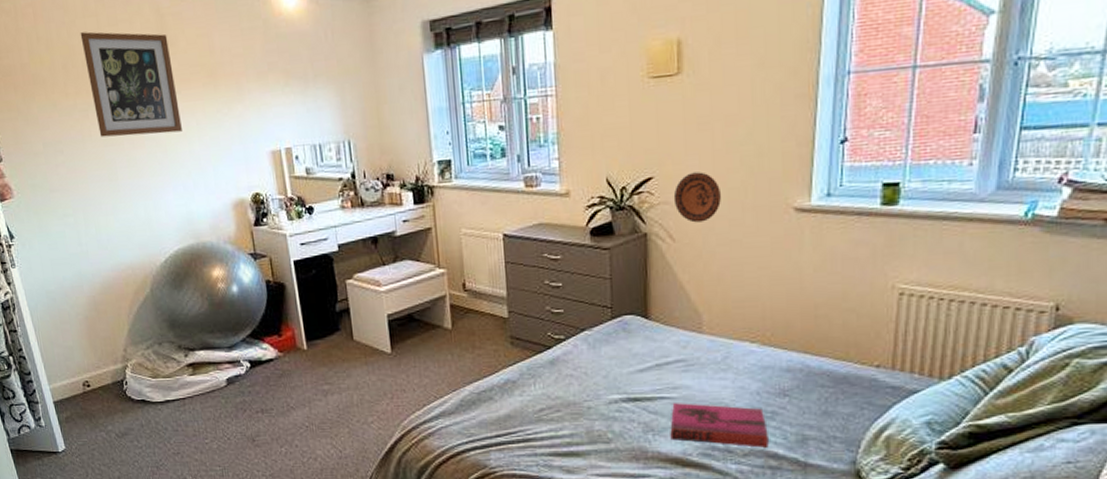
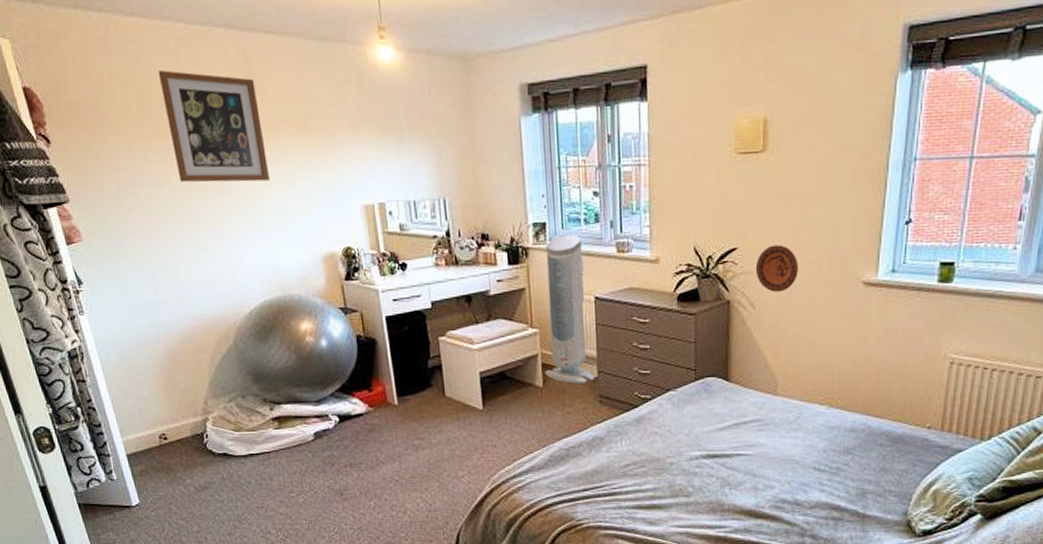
air purifier: none [451,170,506,325] -> present [544,234,595,384]
hardback book: present [670,403,769,448] -> none [745,459,832,501]

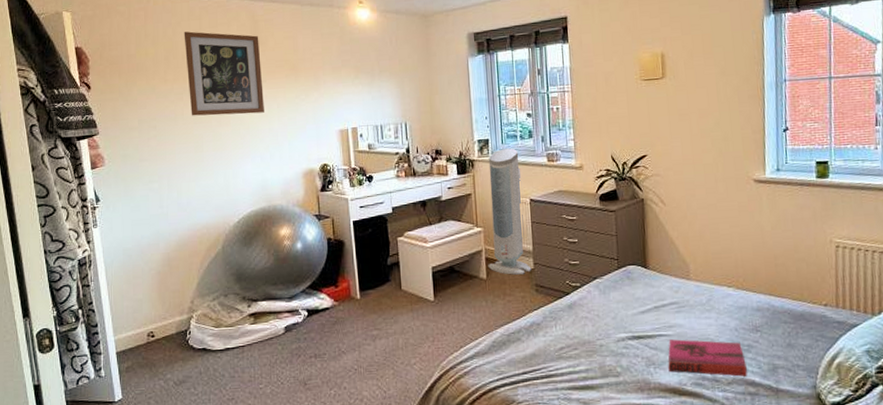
hardback book: none [745,459,832,501] -> present [668,339,747,377]
decorative plate: present [755,245,799,292] -> none [663,151,700,191]

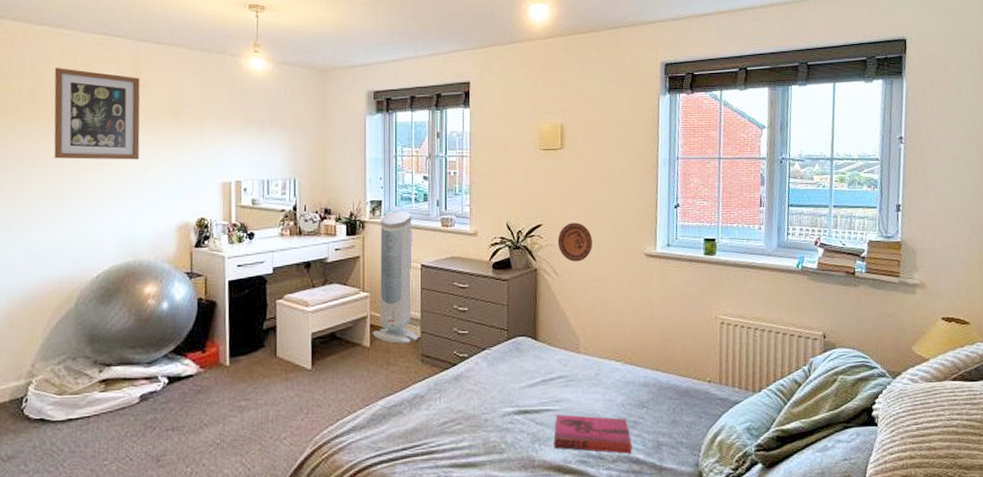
decorative plate: none [663,151,700,191] -> present [557,222,593,262]

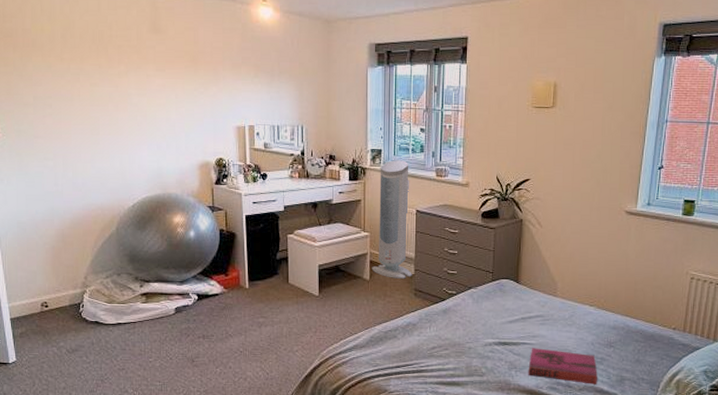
wall art: present [53,68,140,160] -> none [81,11,162,102]
decorative plate: present [557,222,593,262] -> none [543,178,577,215]

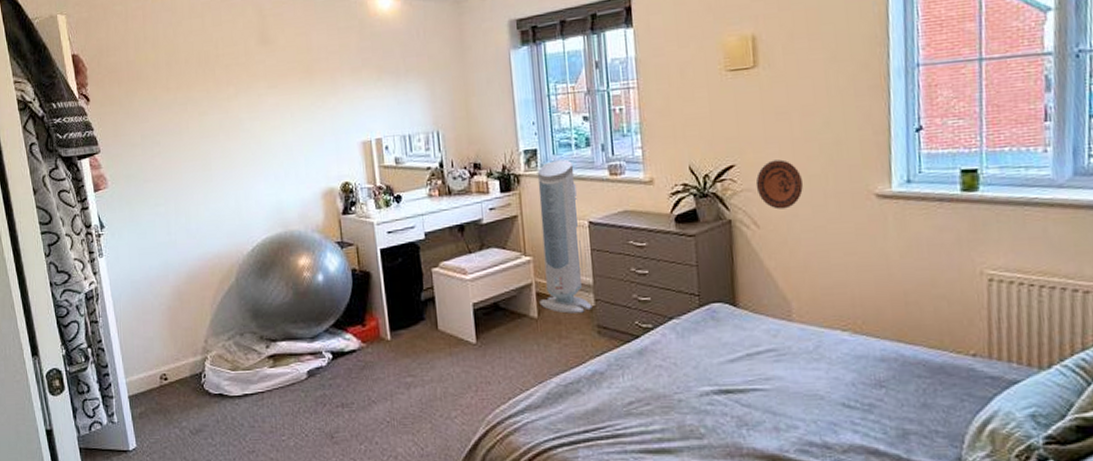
hardback book: present [528,348,598,385] -> none [764,395,868,443]
decorative plate: none [543,178,577,215] -> present [755,159,804,210]

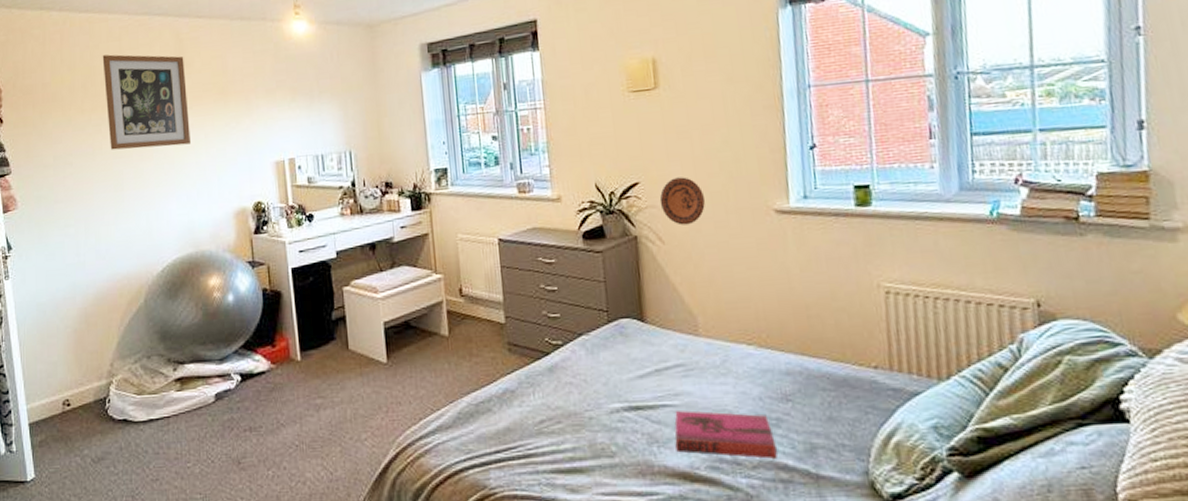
wall art: none [185,31,277,130] -> present [102,54,191,150]
air purifier: present [537,159,593,314] -> none [447,178,503,331]
hardback book: none [764,395,868,443] -> present [674,410,777,459]

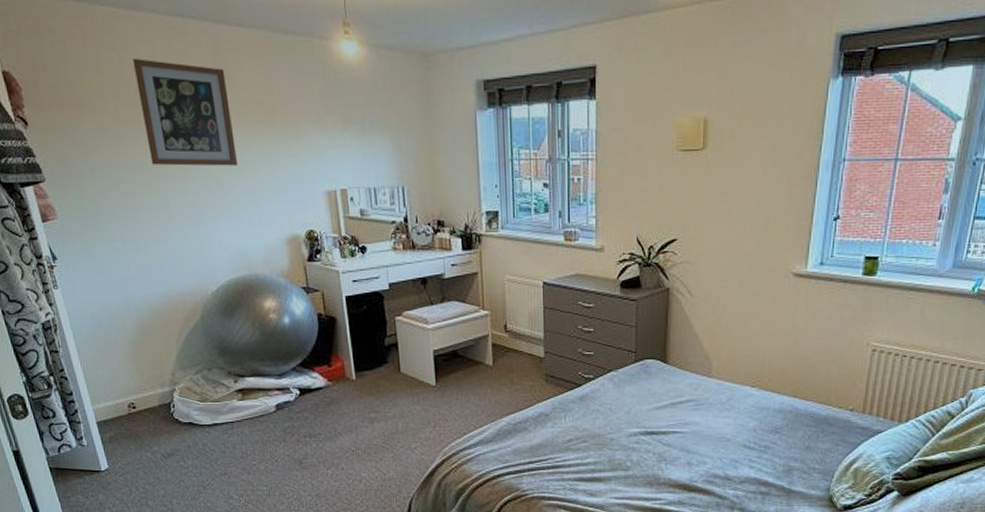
decorative plate: present [659,177,706,225] -> none [693,237,735,281]
hardback book: present [674,410,777,459] -> none [680,437,761,476]

